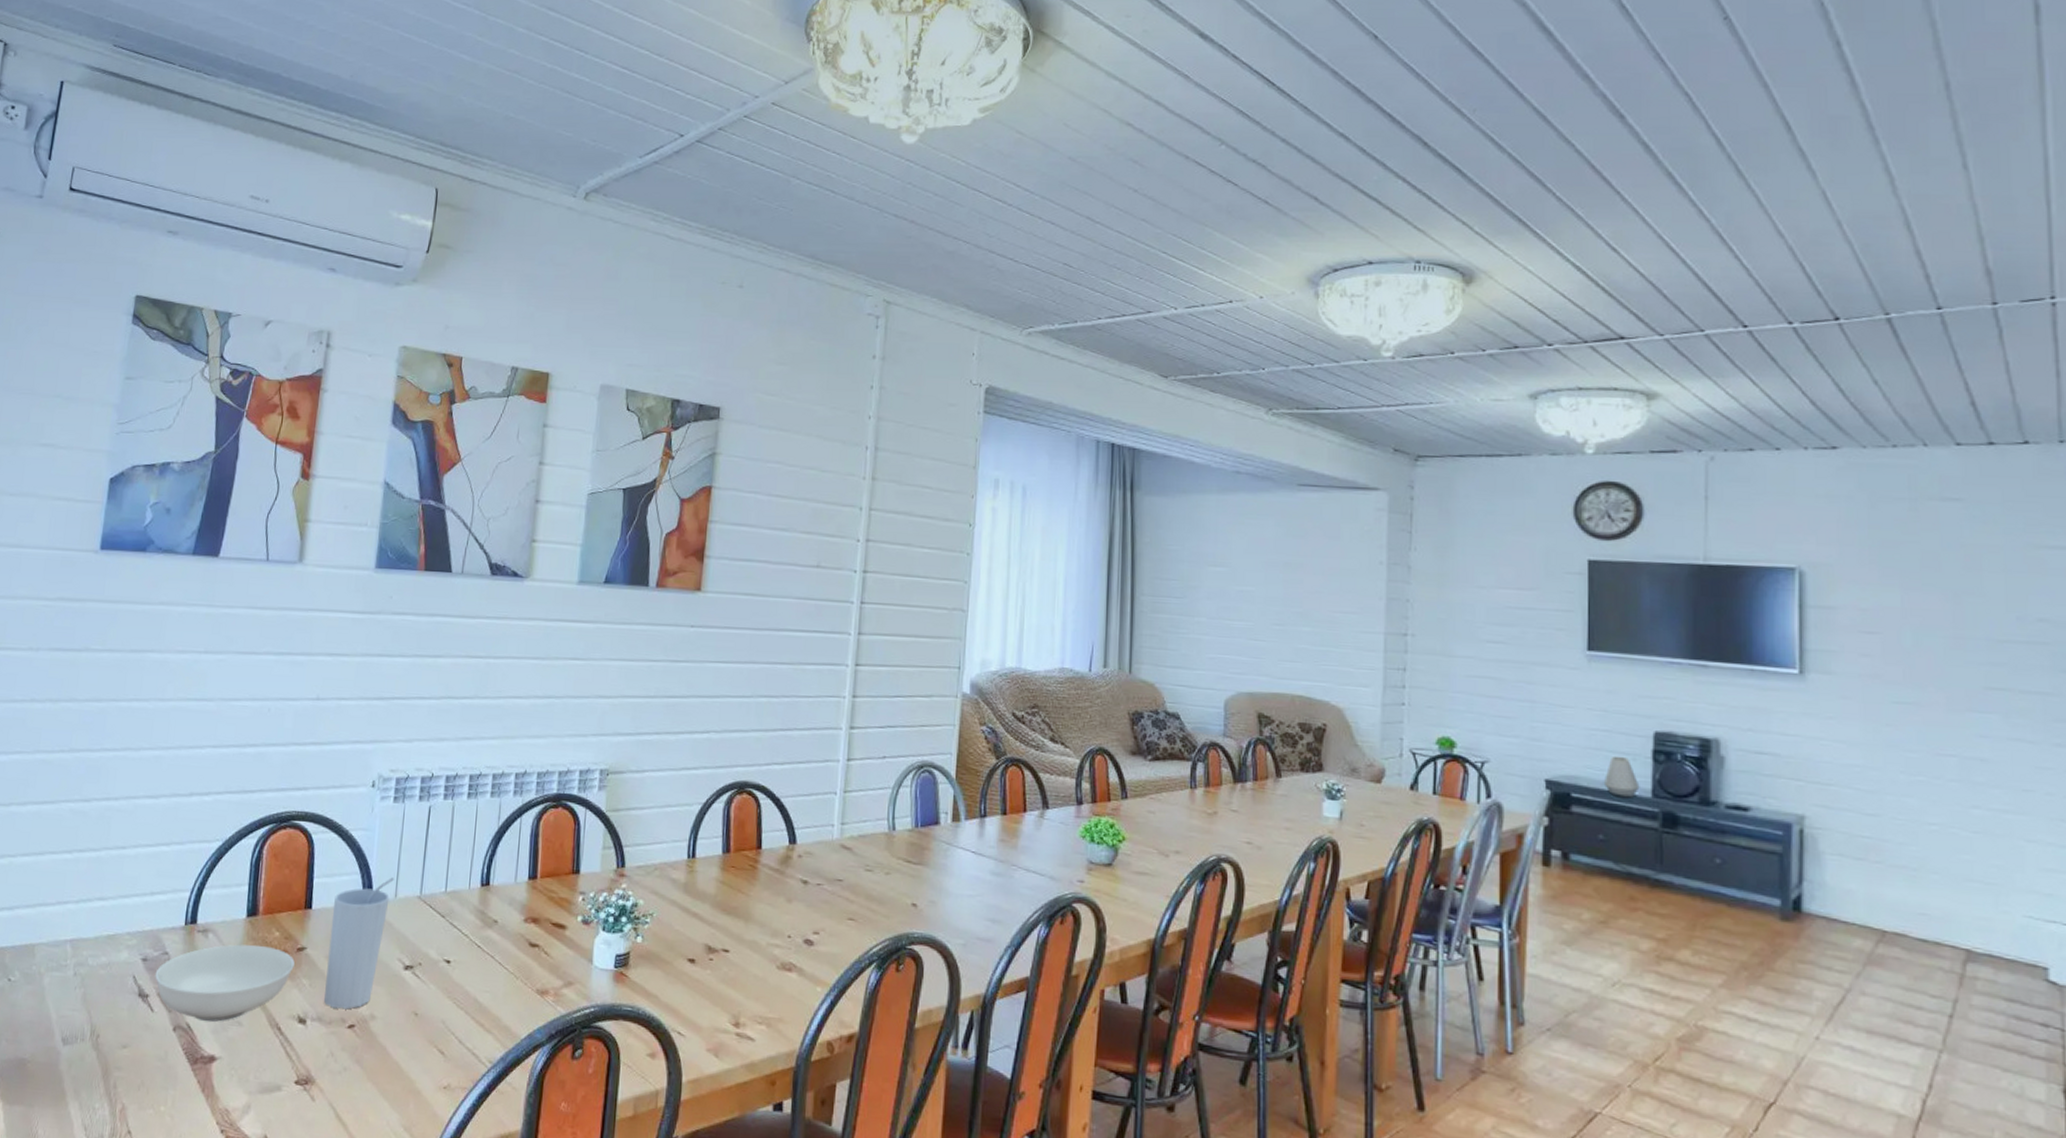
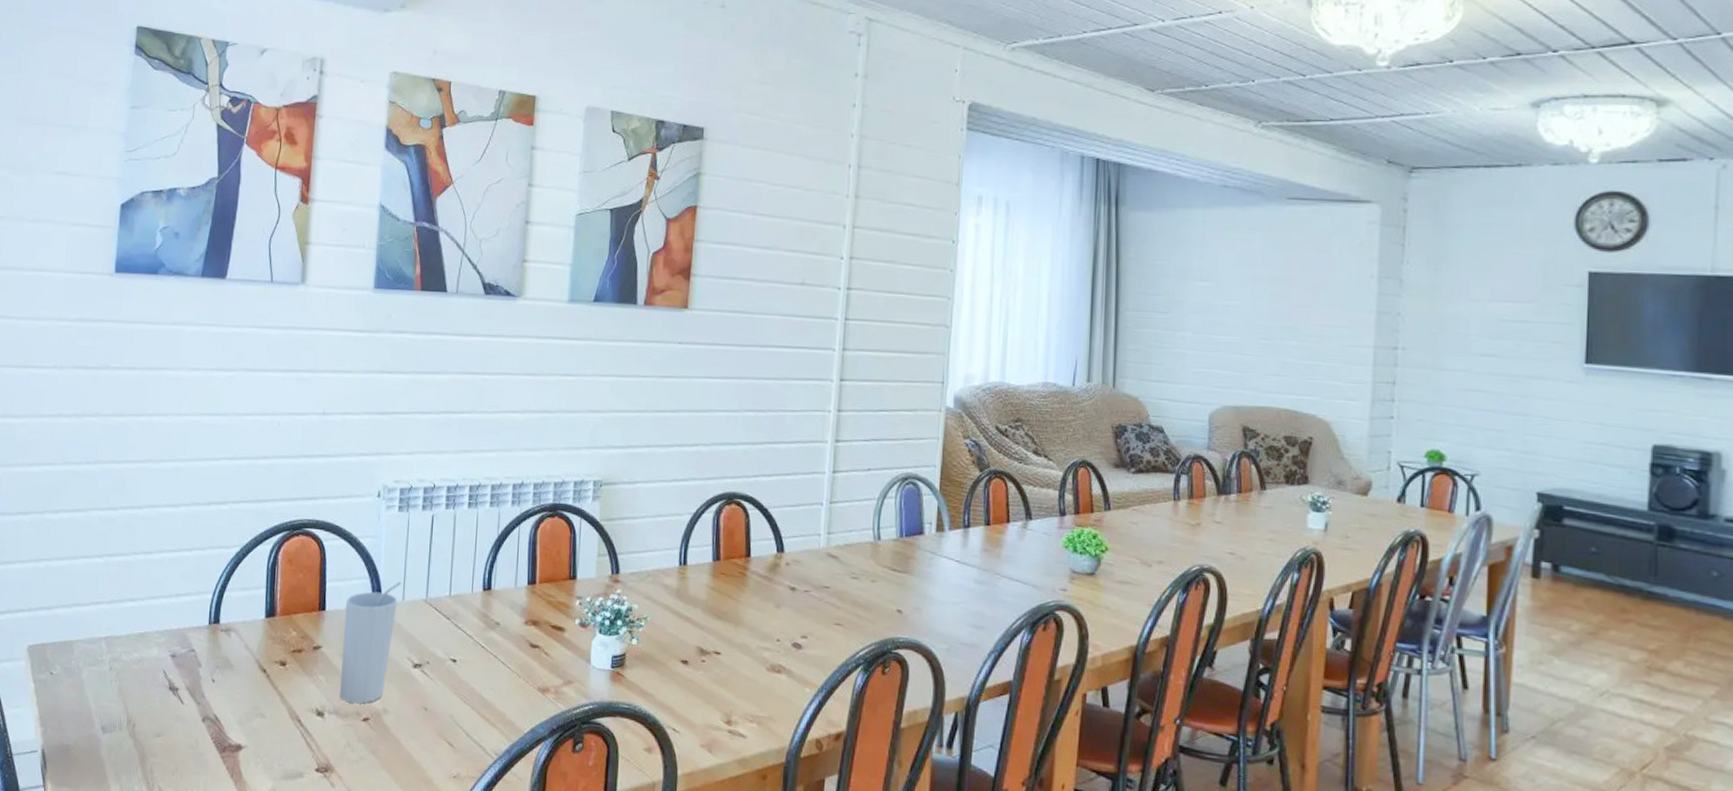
bowl: present [155,944,295,1022] -> none [183,643,311,714]
vase: present [1603,756,1640,800] -> none [1597,469,1636,513]

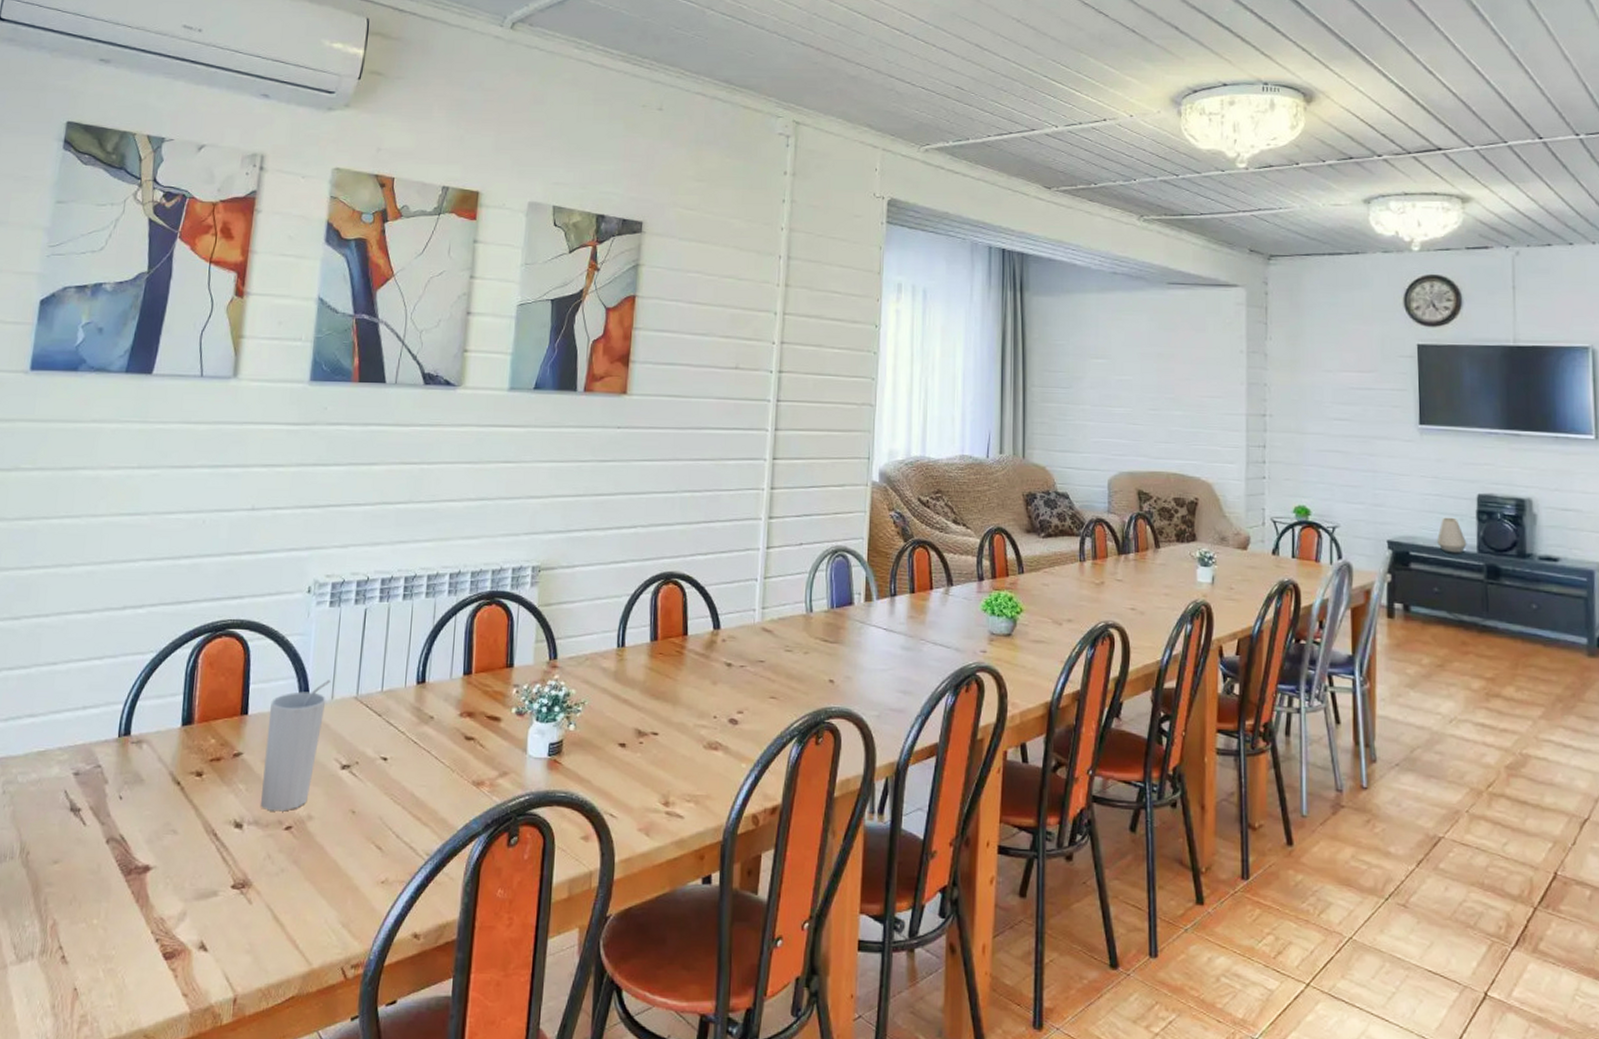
vase: none [1597,469,1636,513] -> present [1436,517,1467,556]

